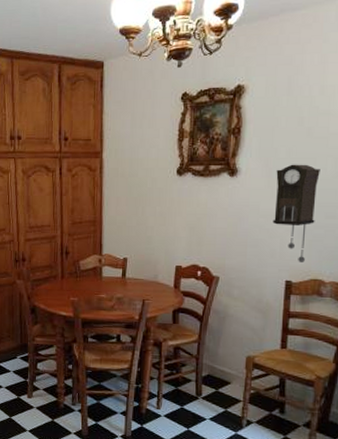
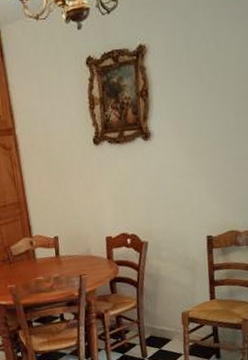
pendulum clock: present [272,164,320,262] -> none [186,121,225,217]

